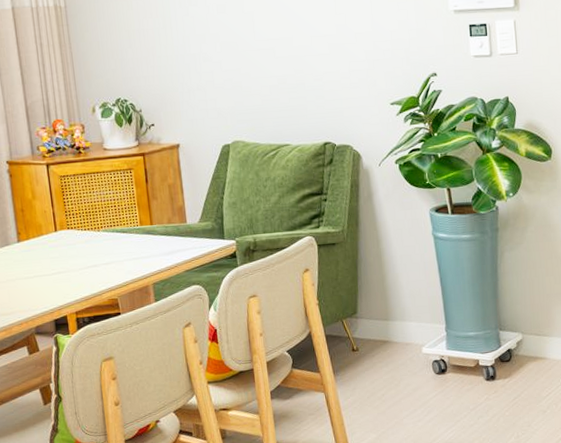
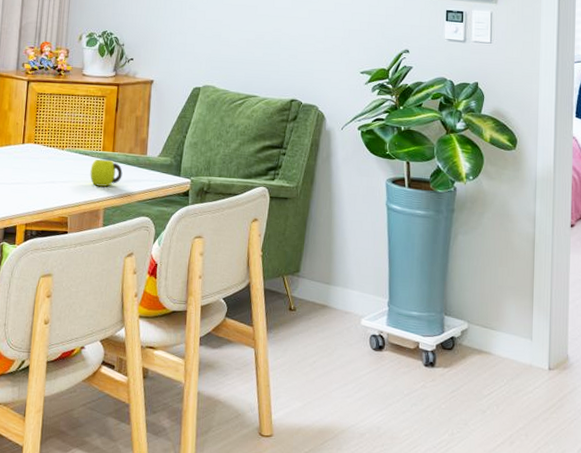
cup: none [131,233,166,263] -> present [90,159,123,187]

